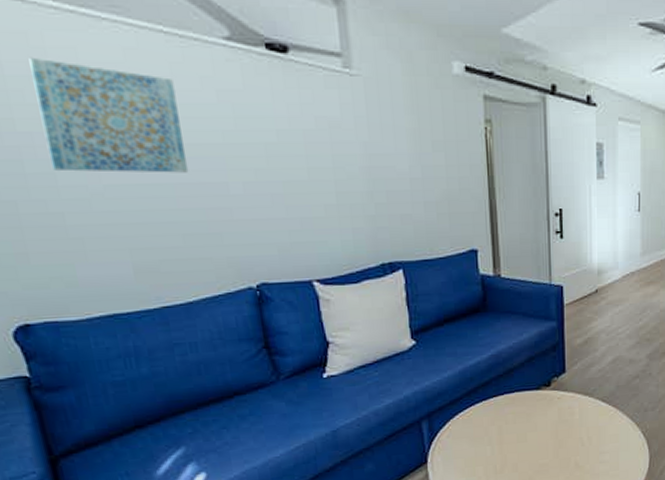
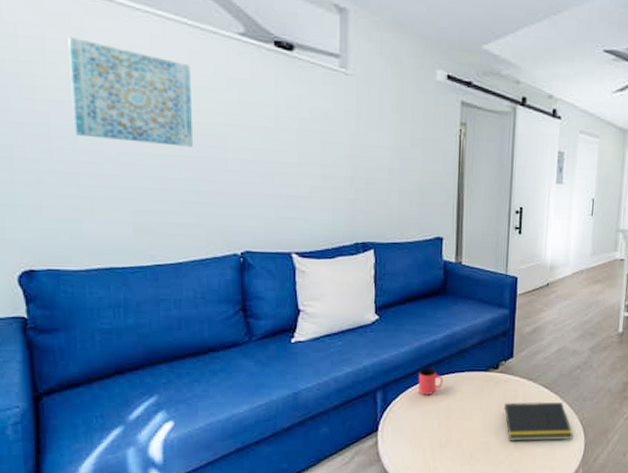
cup: none [465,391,492,421] -> present [419,367,443,395]
notepad: none [559,415,637,461] -> present [503,401,574,441]

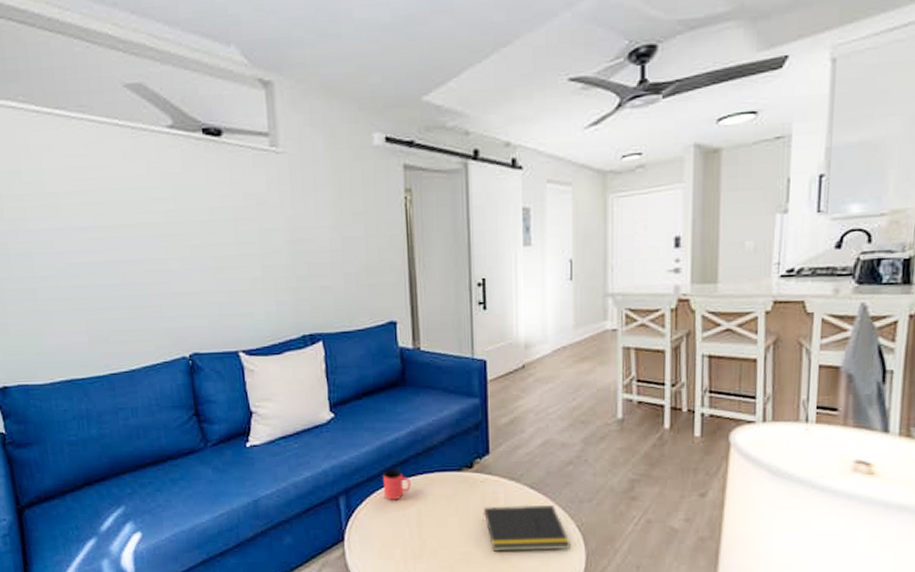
wall art: present [68,36,194,147] -> none [16,154,136,252]

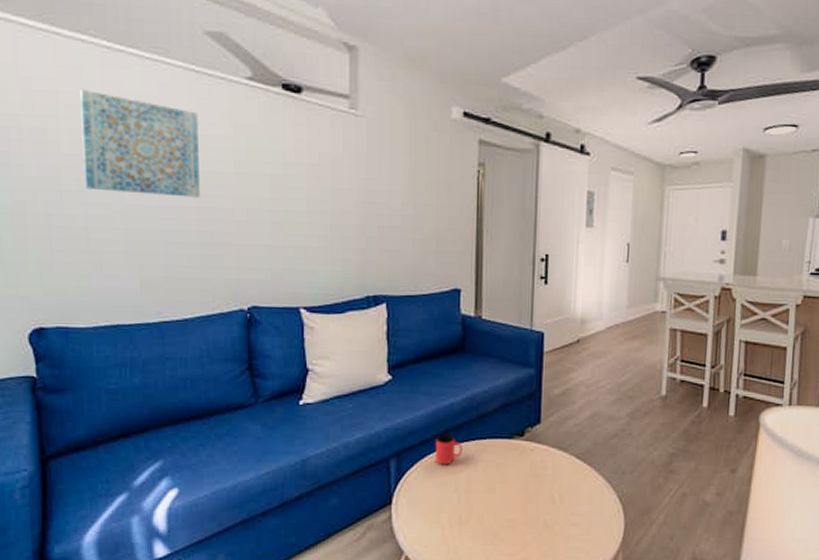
wall art: none [16,154,136,252] -> present [80,88,201,198]
notepad: present [483,504,572,552] -> none [530,474,612,519]

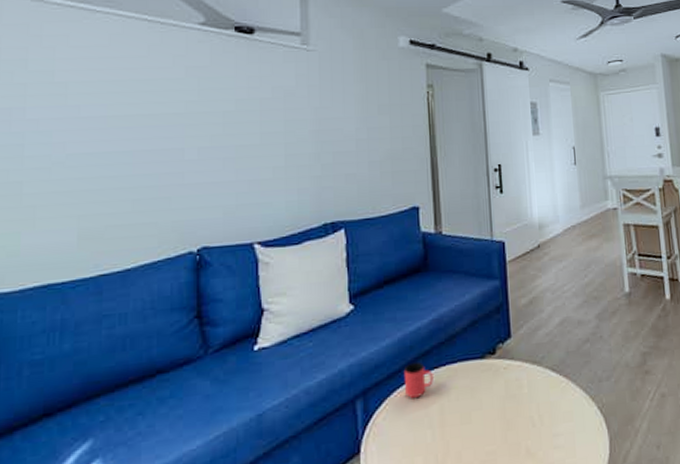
wall art: present [80,88,201,198] -> none [22,44,150,143]

